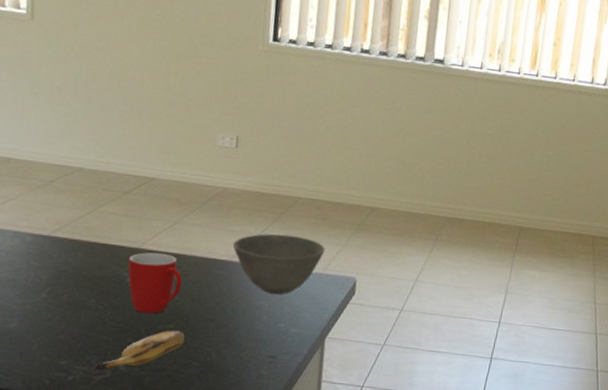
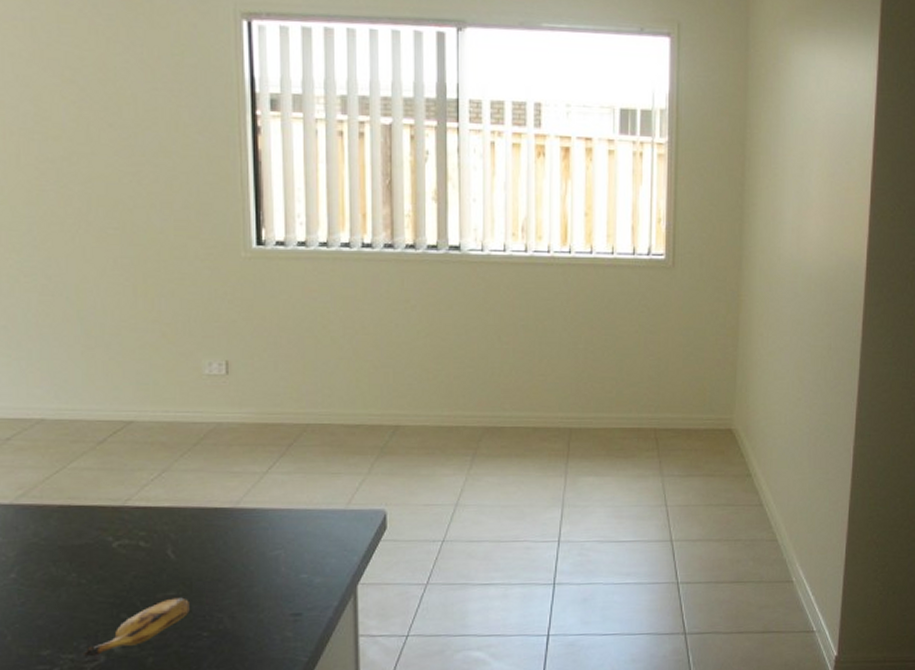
mug: present [128,252,182,314] -> none [112,508,179,583]
bowl: present [232,233,325,295] -> none [235,469,346,542]

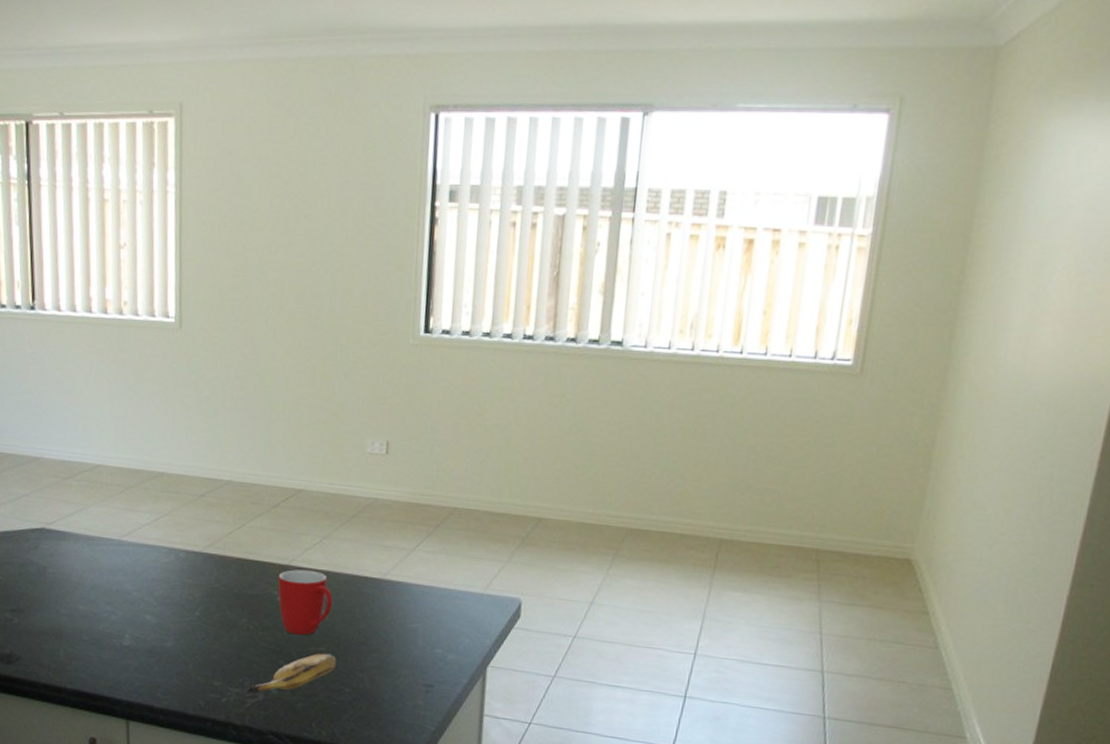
mug: none [112,508,179,583] -> present [278,569,332,636]

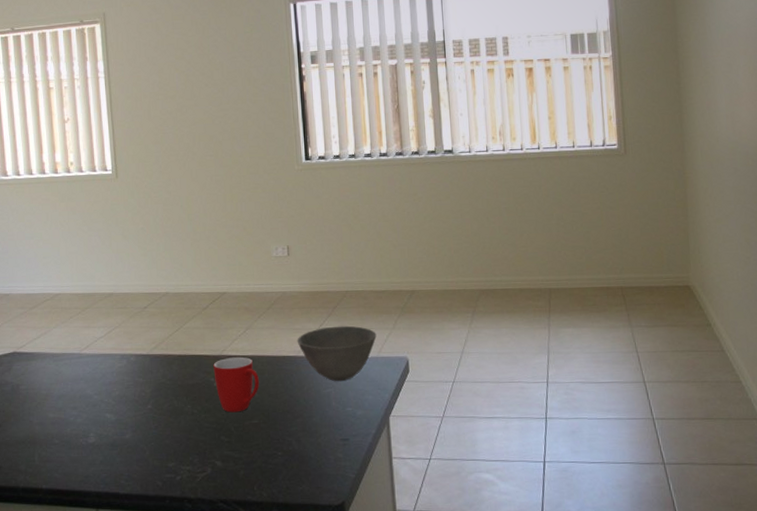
banana: present [244,653,337,693] -> none [195,425,268,468]
bowl: none [384,549,486,617] -> present [297,325,377,382]

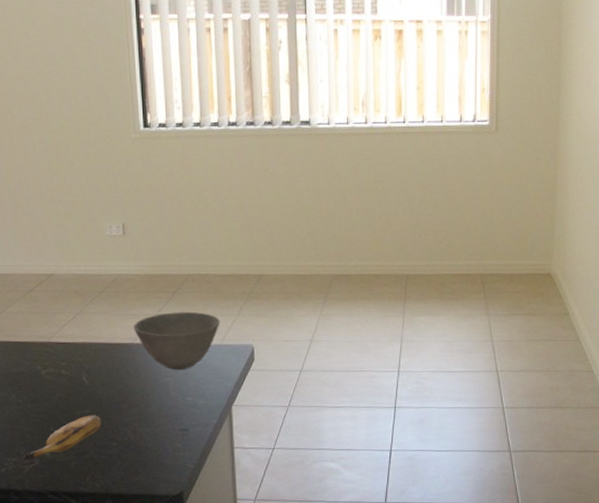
banana: none [195,425,268,468] -> present [21,415,101,459]
mug: present [213,356,259,413] -> none [40,343,91,403]

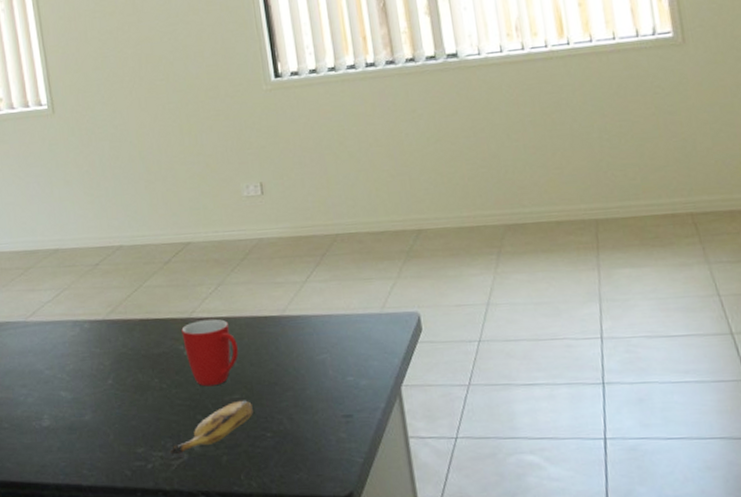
mug: none [40,343,91,403] -> present [181,318,238,387]
bowl: present [133,311,220,371] -> none [280,276,378,346]

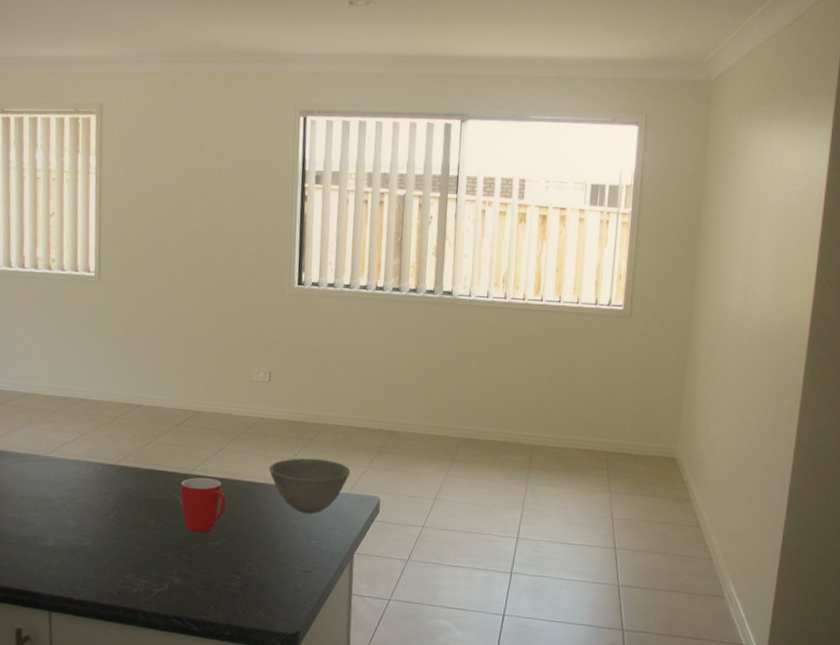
banana: present [168,400,253,454] -> none [152,547,230,583]
bowl: none [280,276,378,346] -> present [268,458,351,514]

